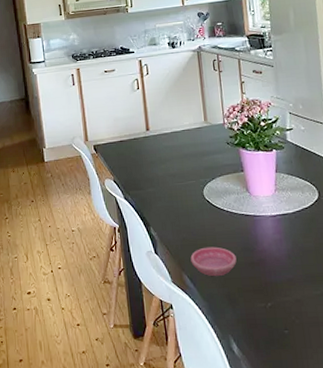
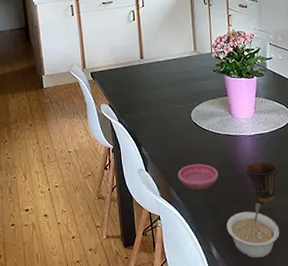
legume: none [247,294,311,357] -> present [226,203,280,258]
cup: none [267,245,306,295] -> present [245,161,279,204]

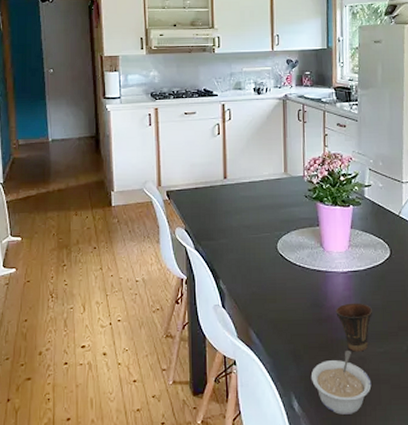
saucer: present [177,163,219,190] -> none [258,302,305,333]

